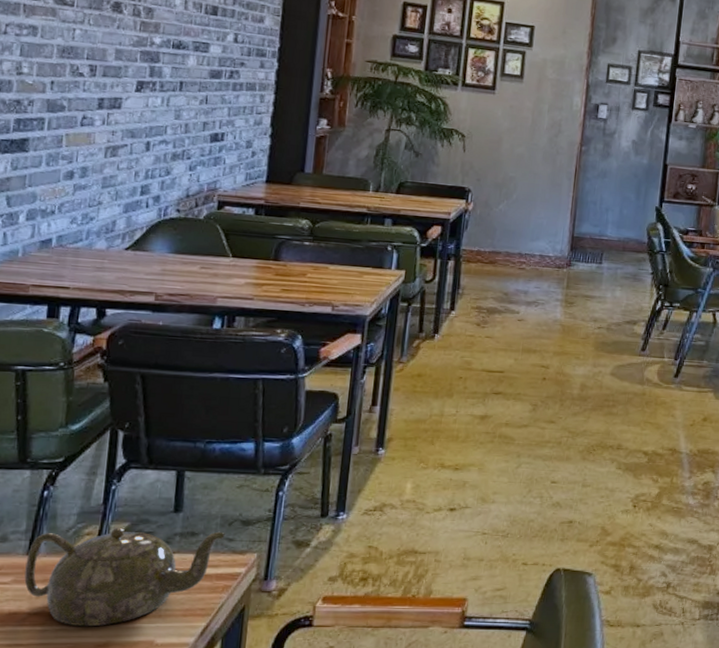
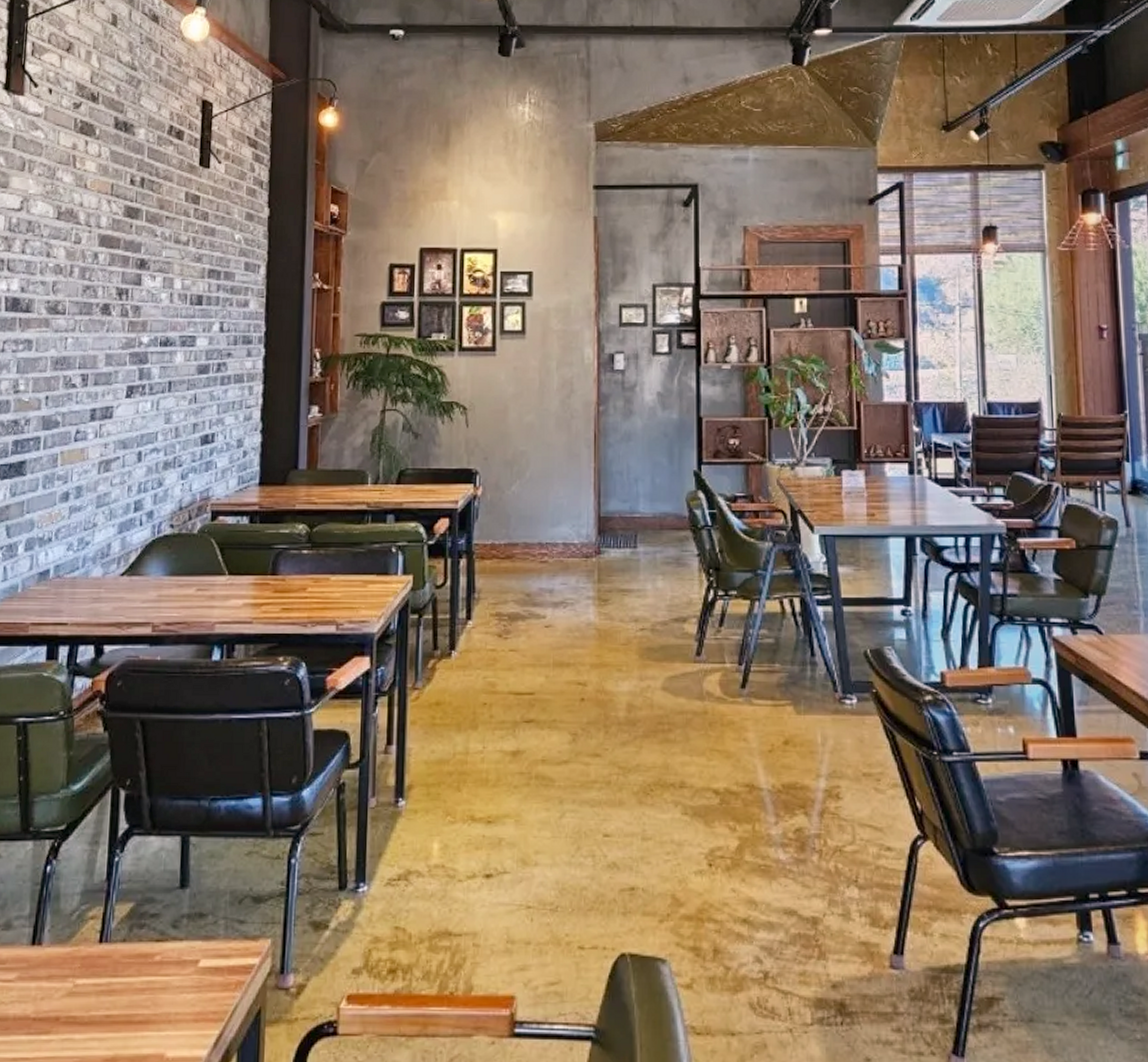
teapot: present [24,527,225,627] -> none [29,908,235,1036]

